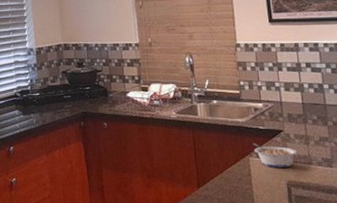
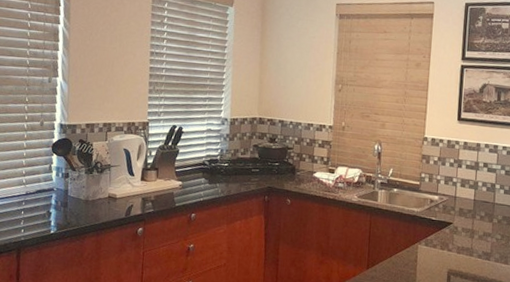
legume: present [252,142,298,167] -> none [423,231,462,257]

